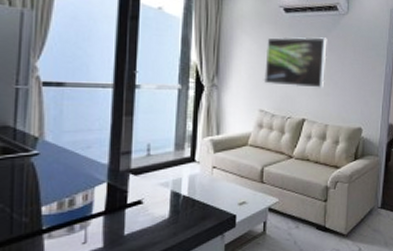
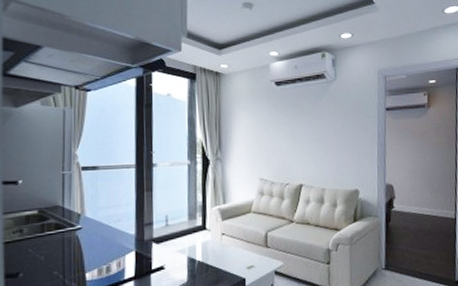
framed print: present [263,37,327,89] -> none [261,105,319,155]

